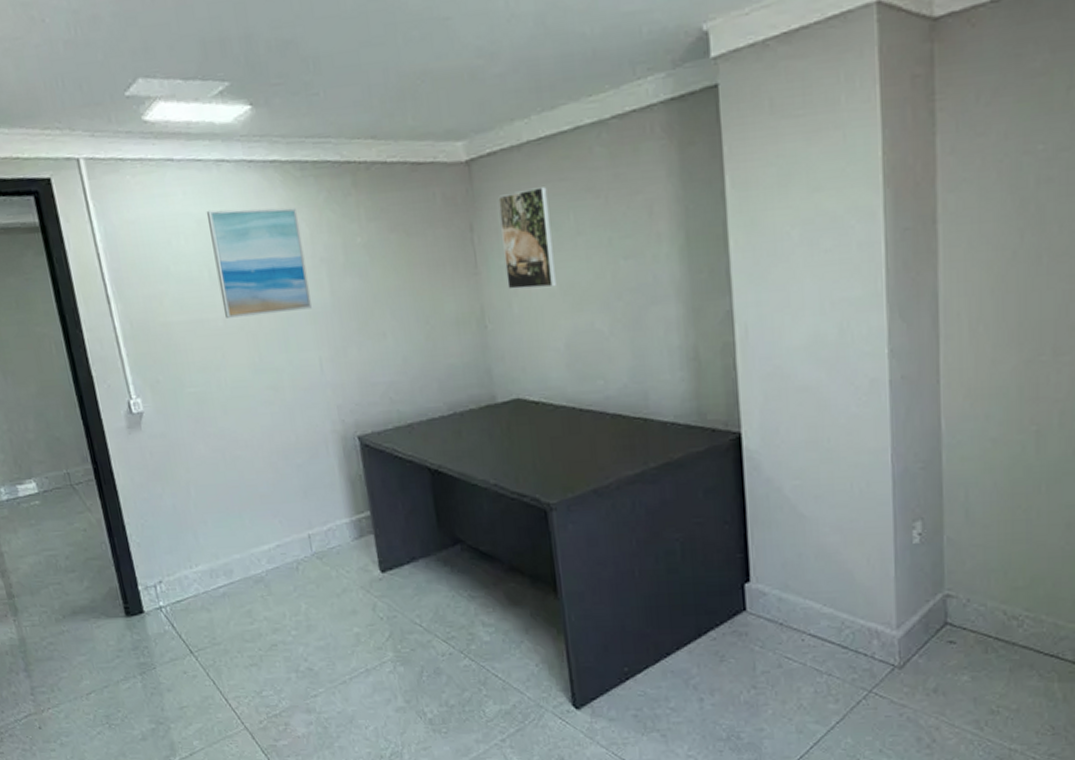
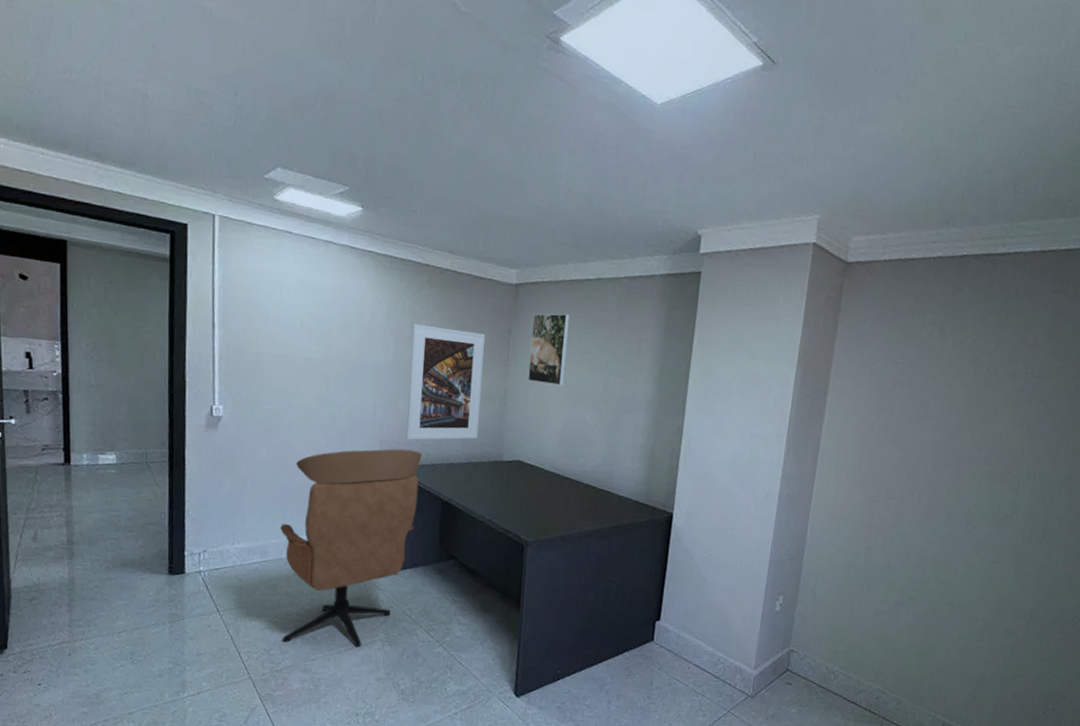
wall art: present [206,208,312,318] -> none [306,276,381,365]
office chair: none [241,410,402,680] -> present [280,448,422,648]
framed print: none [345,238,459,398] -> present [406,323,486,440]

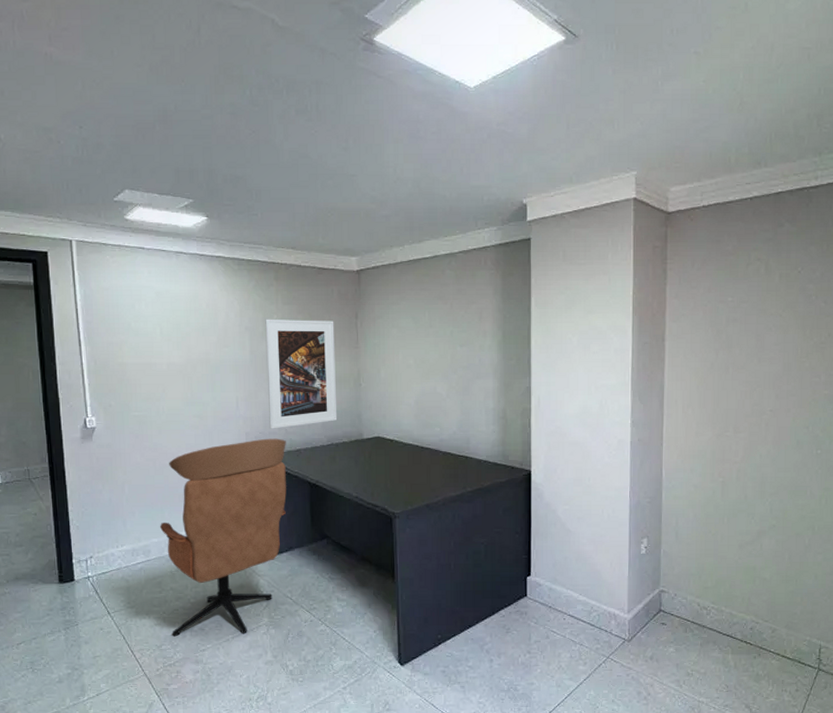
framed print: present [528,313,570,386] -> none [377,293,413,361]

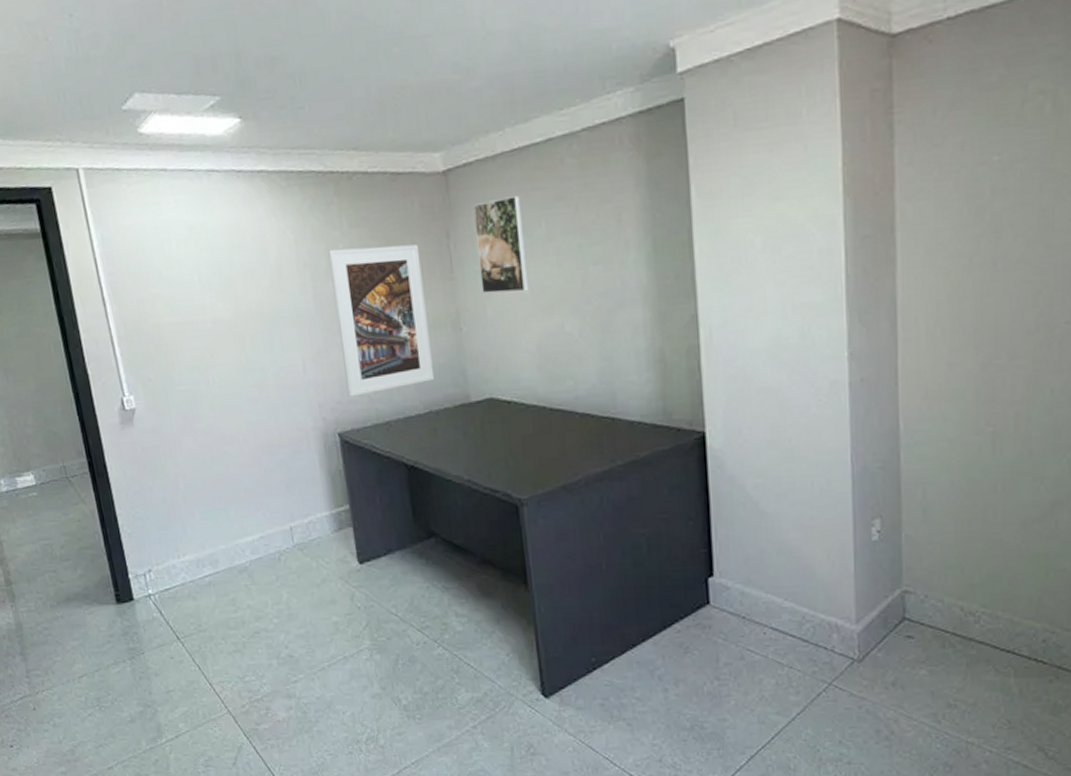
office chair: present [160,438,287,637] -> none [226,408,380,666]
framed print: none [377,293,413,361] -> present [473,196,530,294]

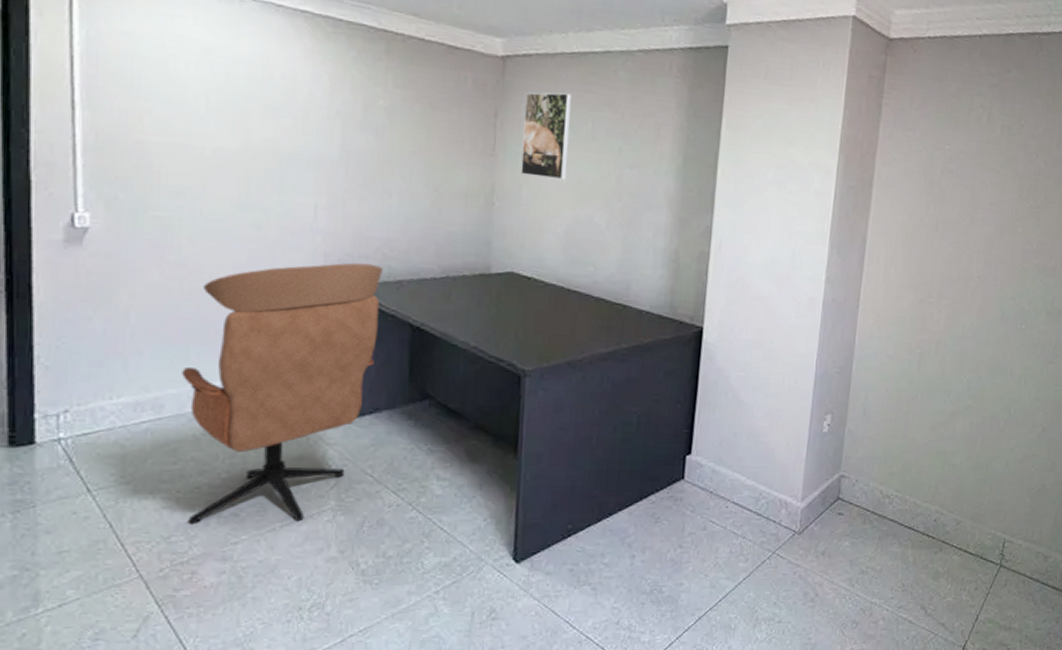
office chair: none [226,408,380,666] -> present [182,262,383,525]
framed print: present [328,244,435,397] -> none [360,103,465,252]

